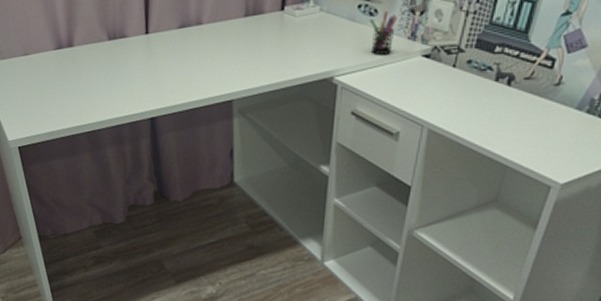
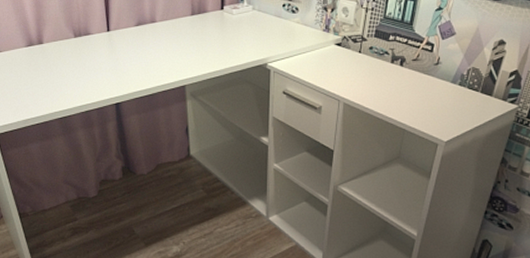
pen holder: present [369,11,398,54] -> none [292,9,314,44]

